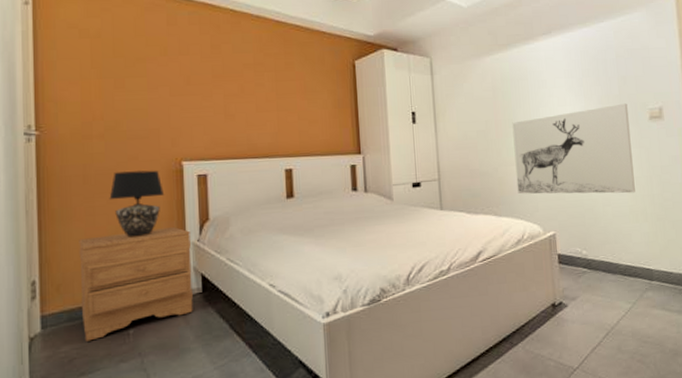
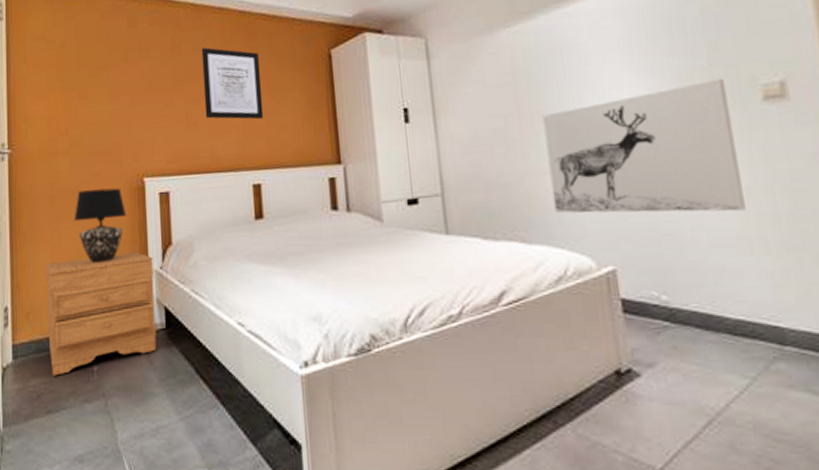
wall art: none [240,50,296,115] -> present [201,47,264,120]

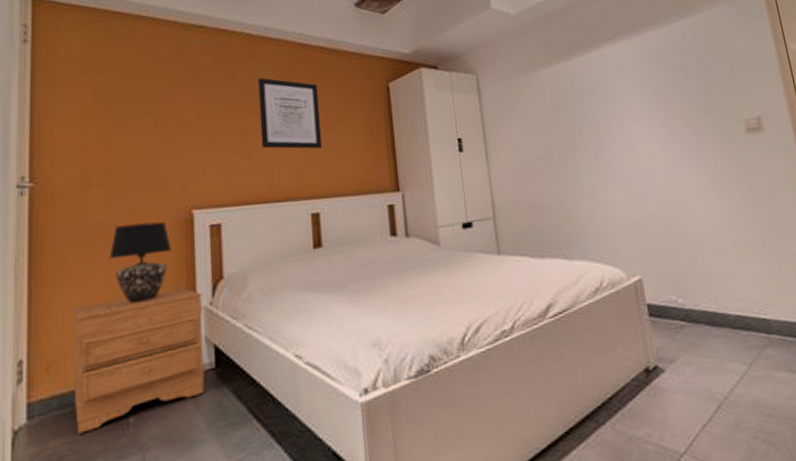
wall art: present [542,78,746,214] -> none [578,114,738,231]

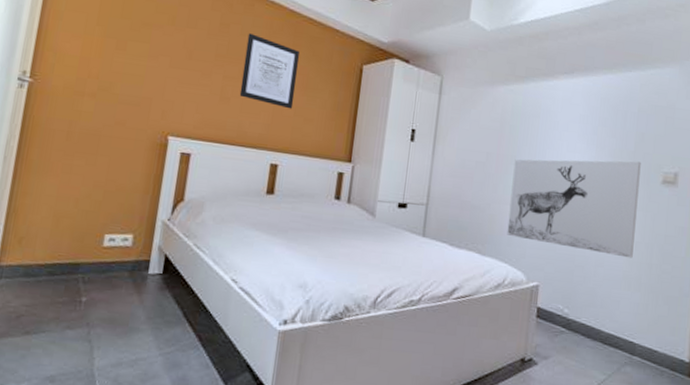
nightstand: present [73,289,206,434] -> none [36,195,162,301]
table lamp: present [109,221,173,304] -> none [88,134,145,205]
wall art: none [578,114,738,231] -> present [507,159,641,258]

